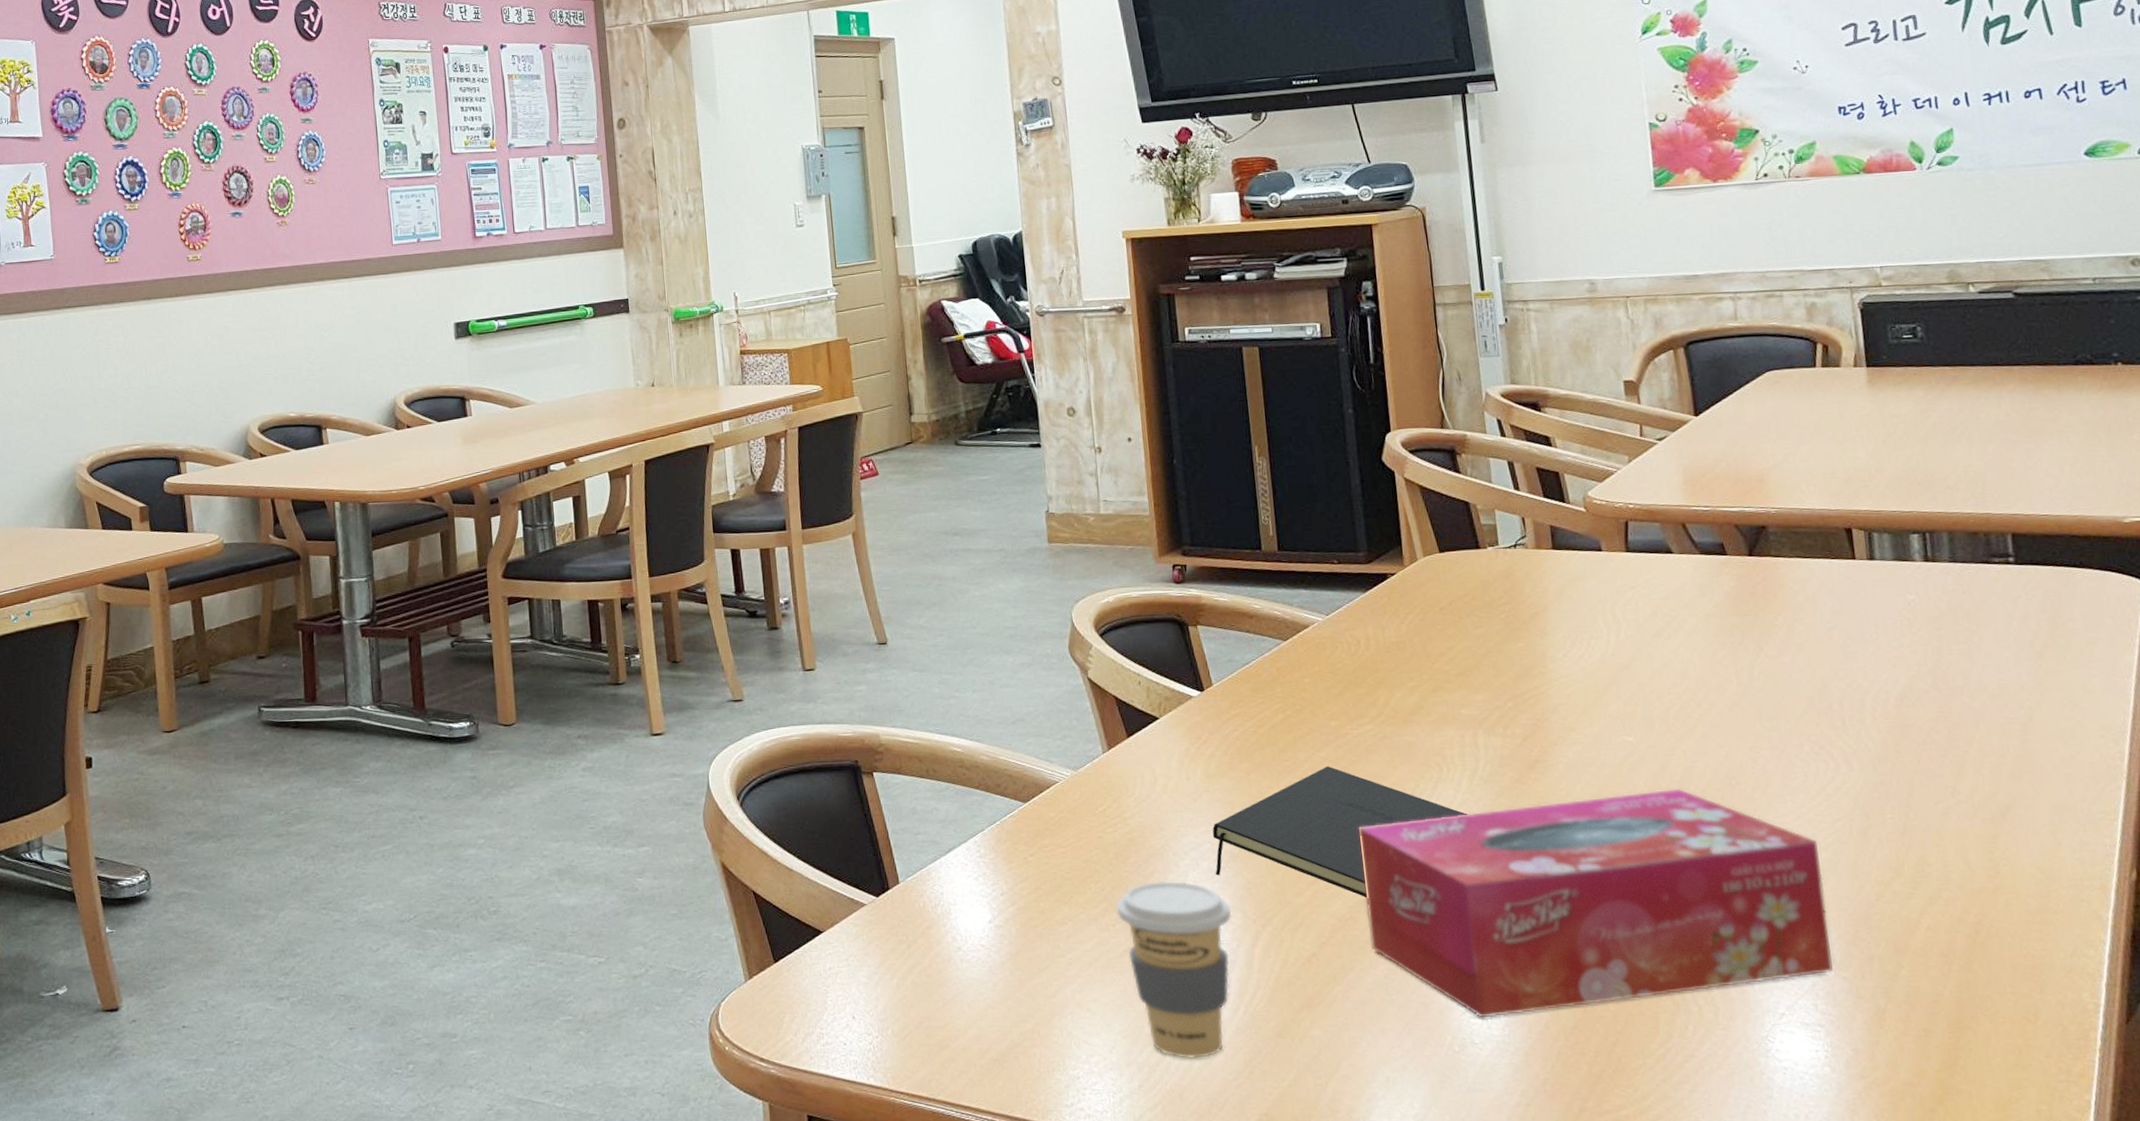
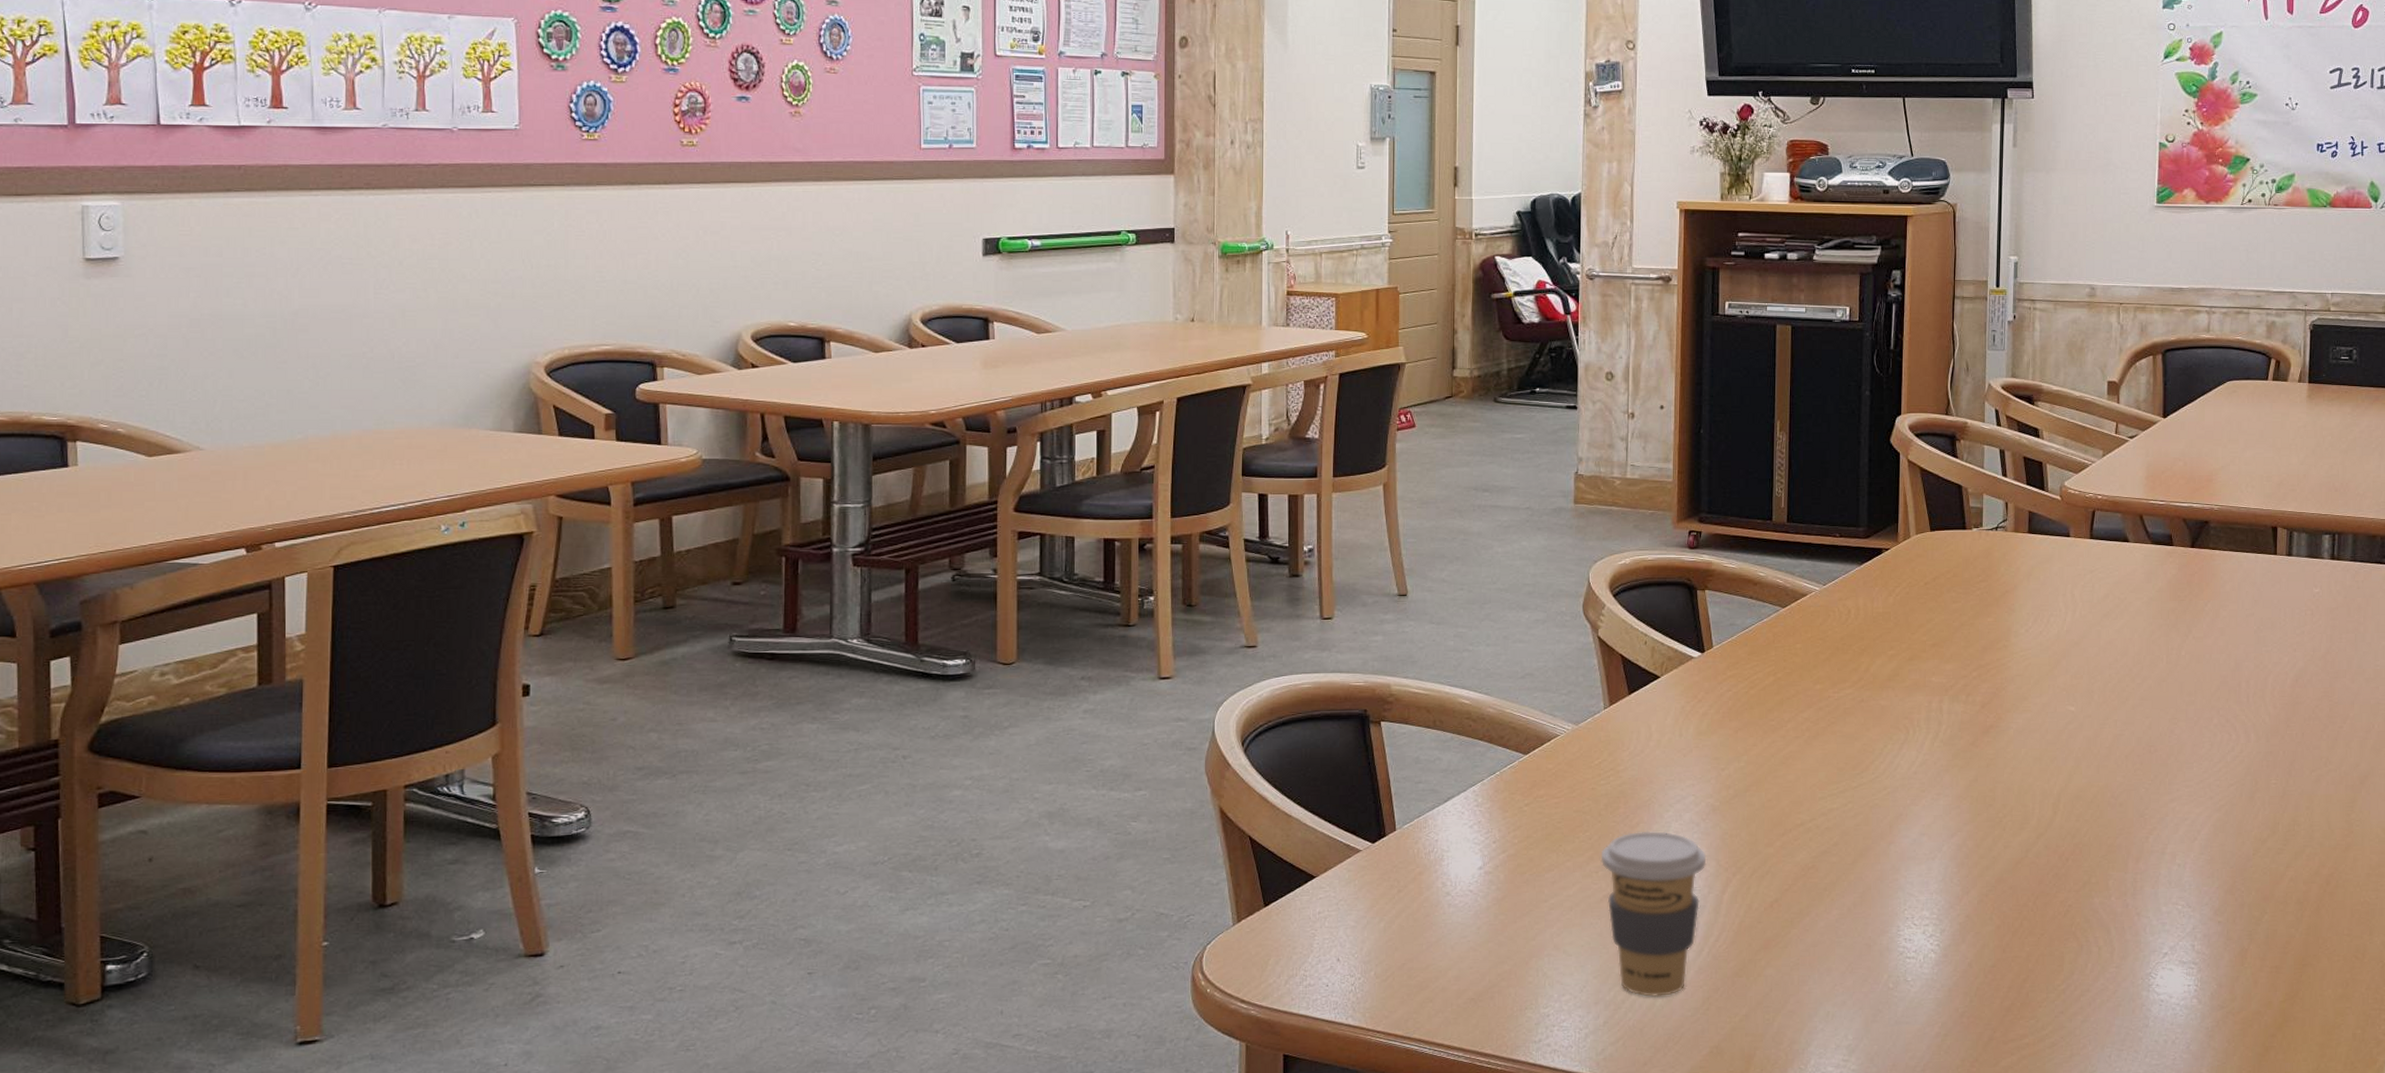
notepad: present [1212,766,1468,897] -> none [1695,727,1926,848]
tissue box: present [1358,788,1833,1018] -> none [1828,753,2214,958]

